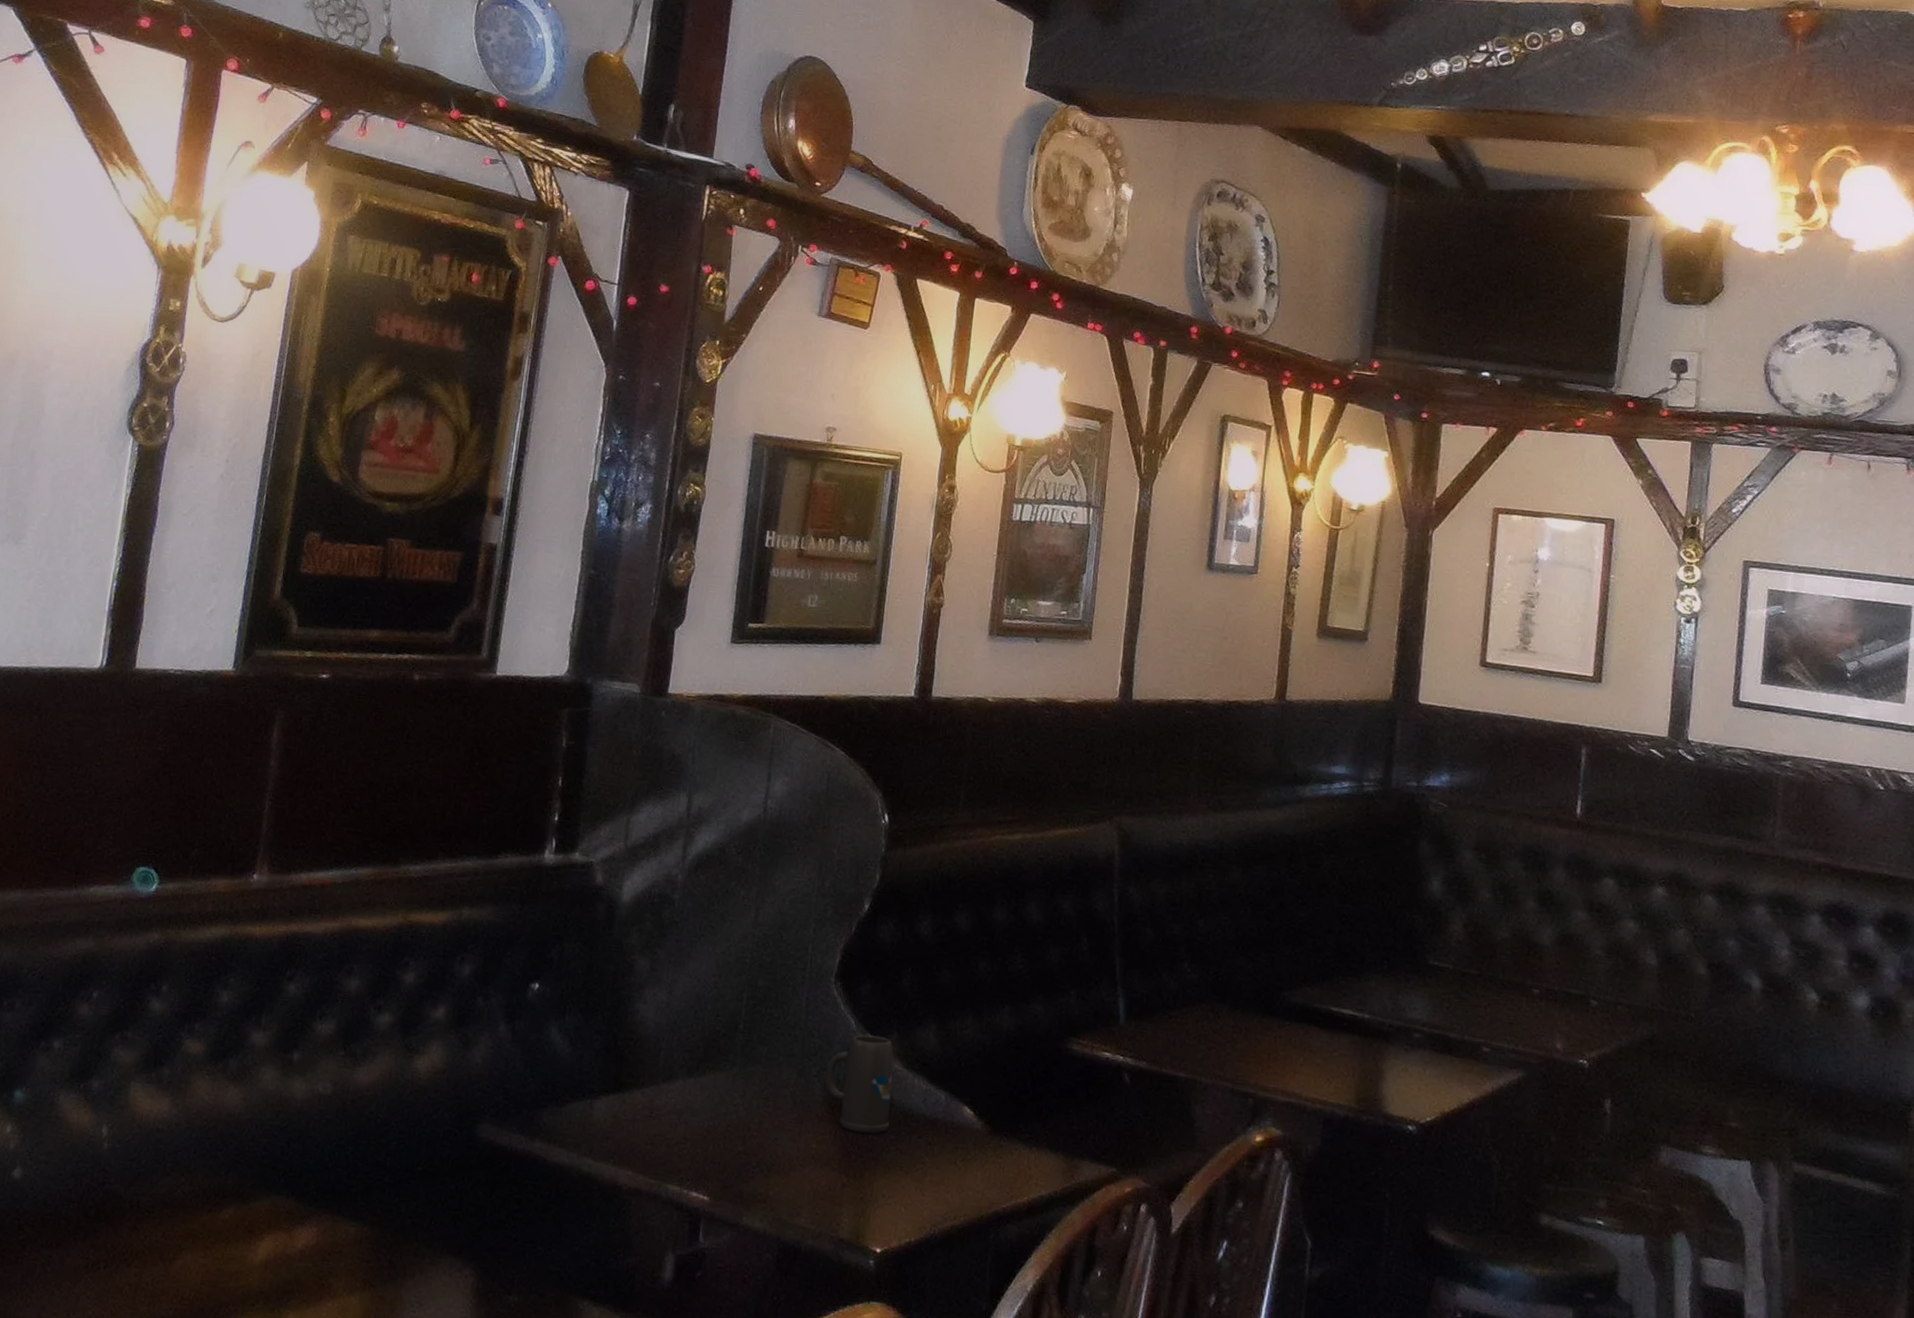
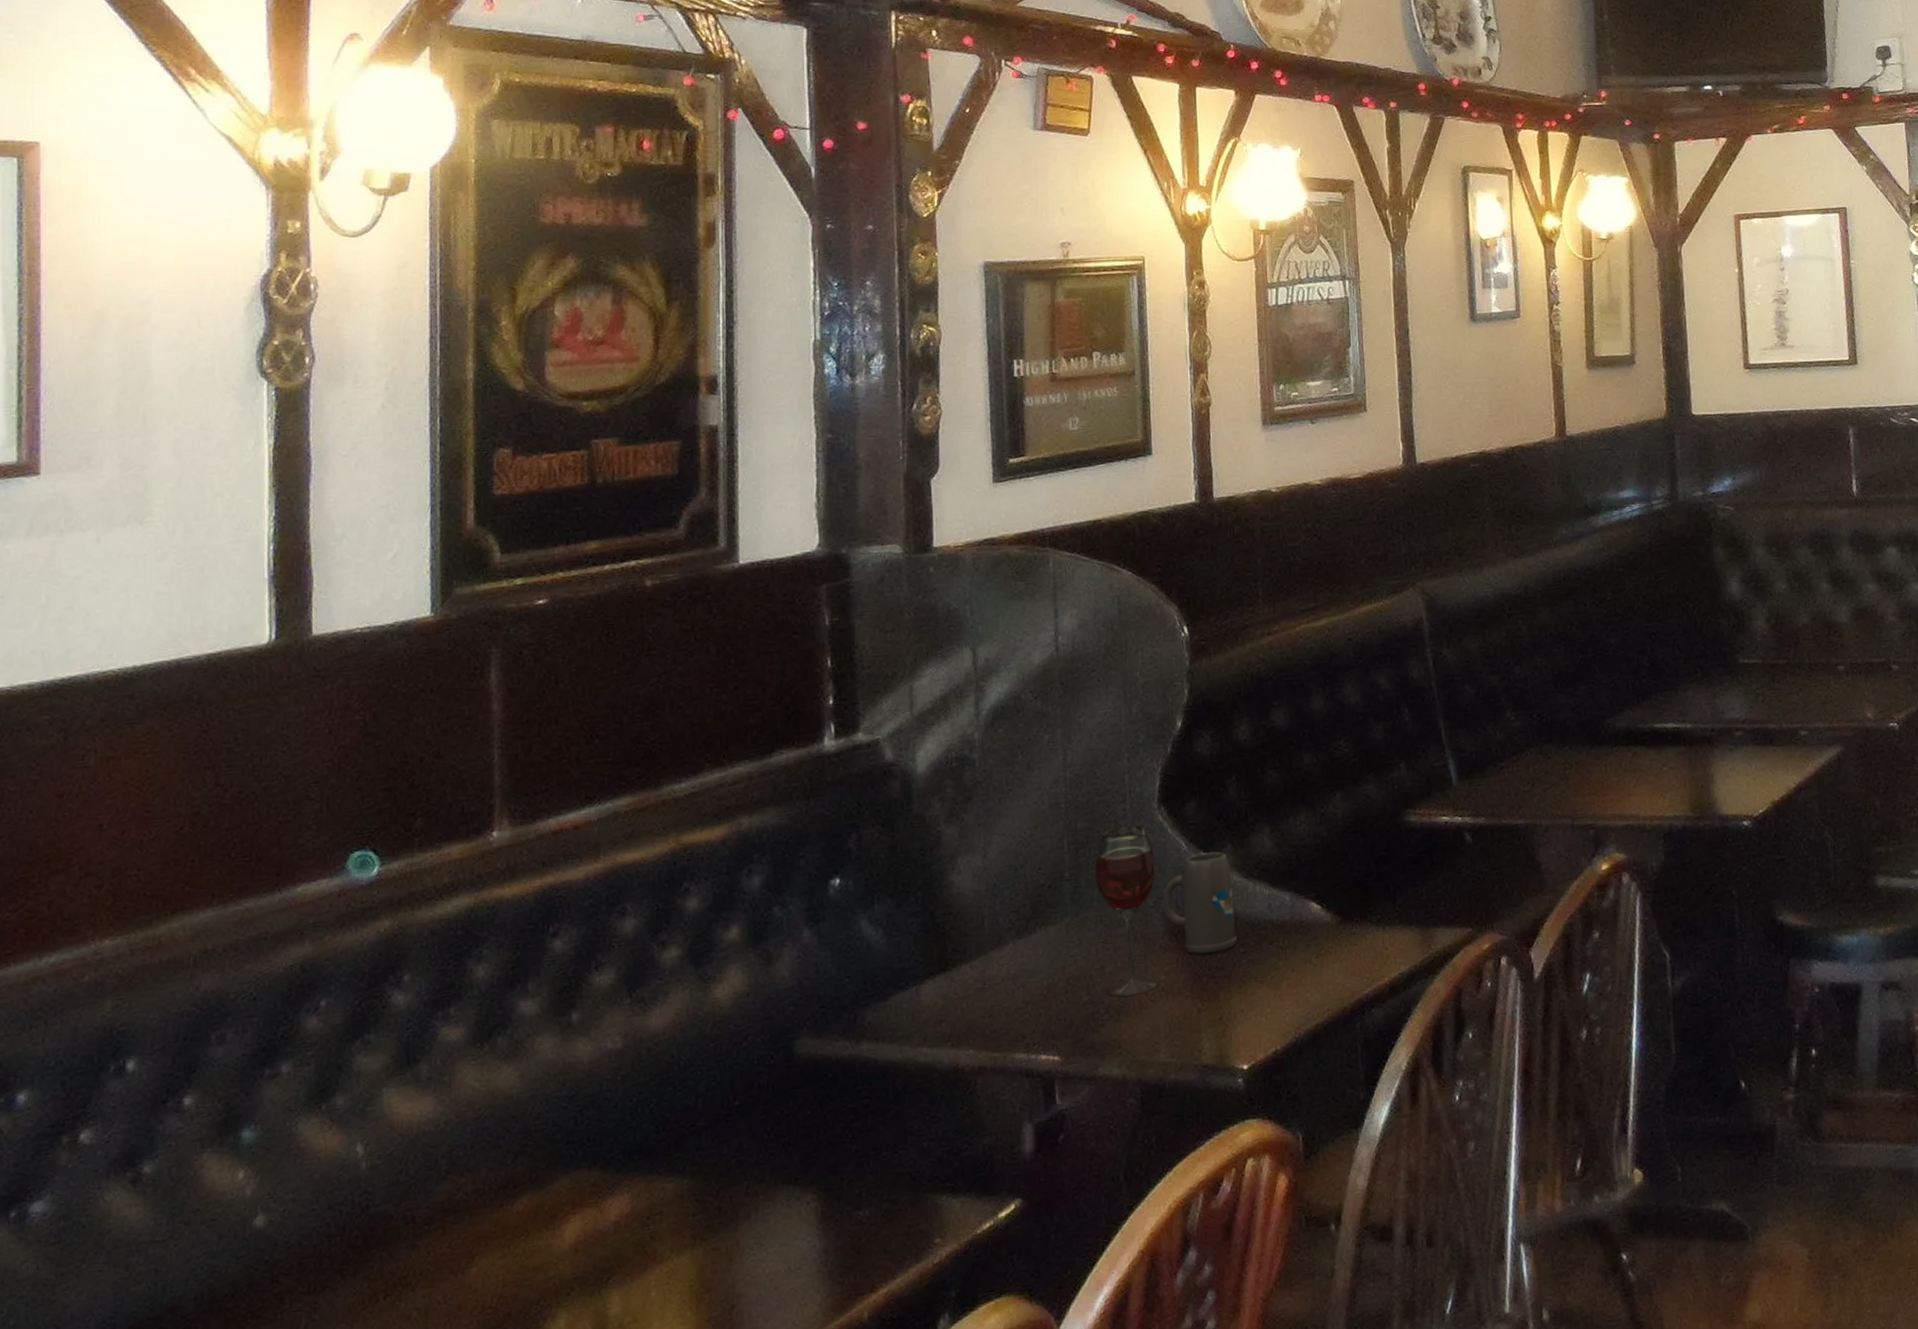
wineglass: none [761,992,825,1157] -> present [1095,825,1159,998]

